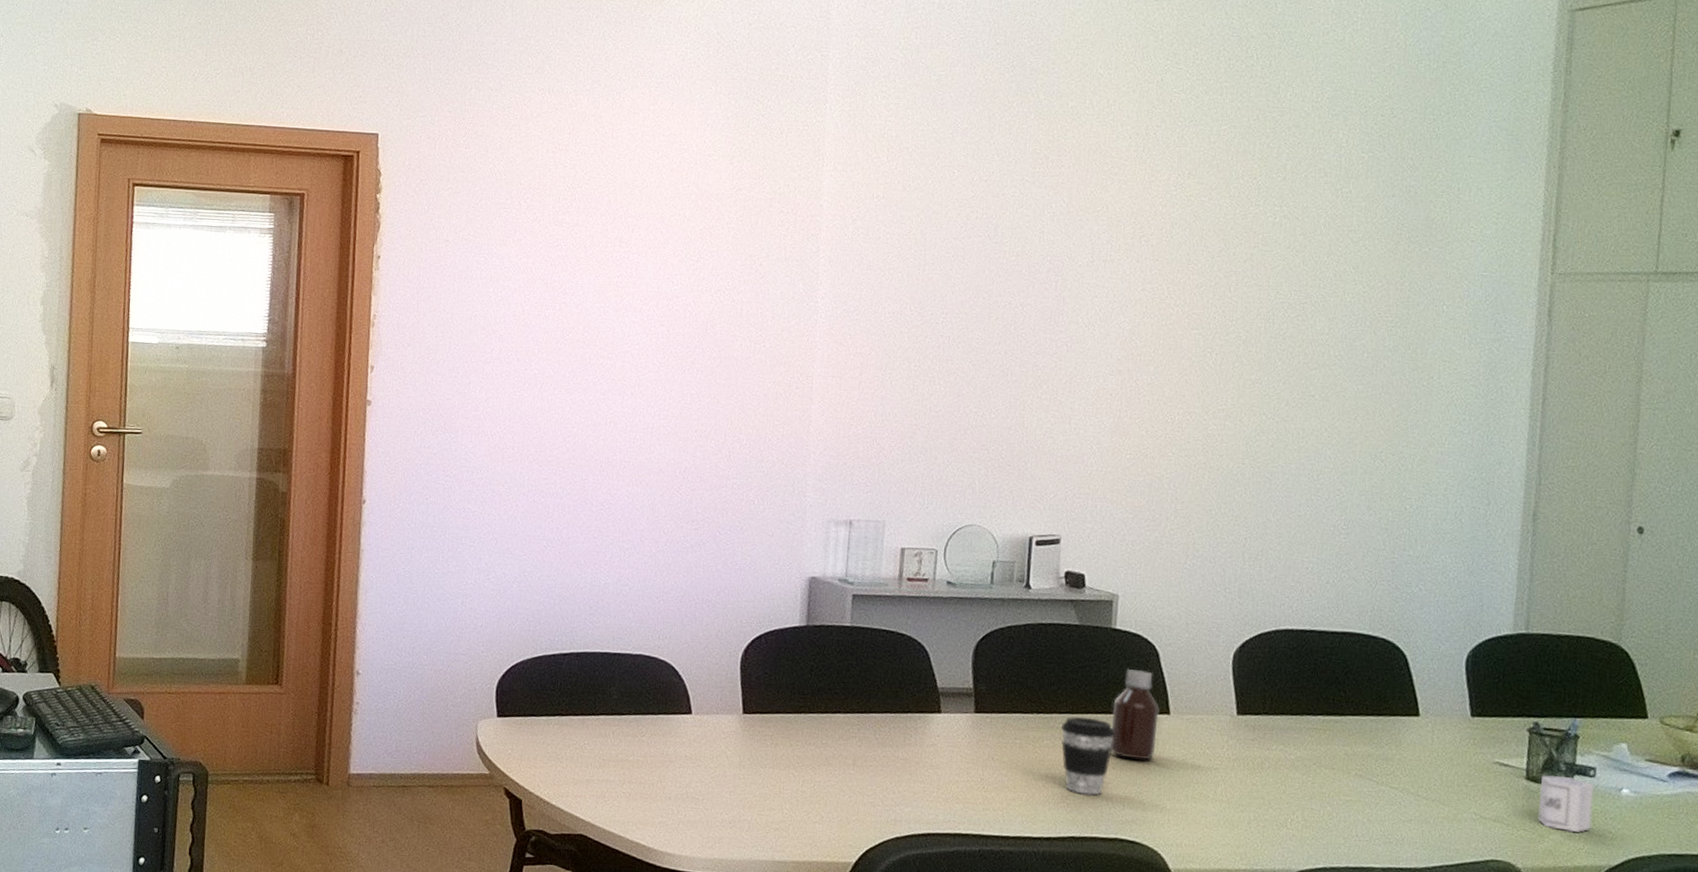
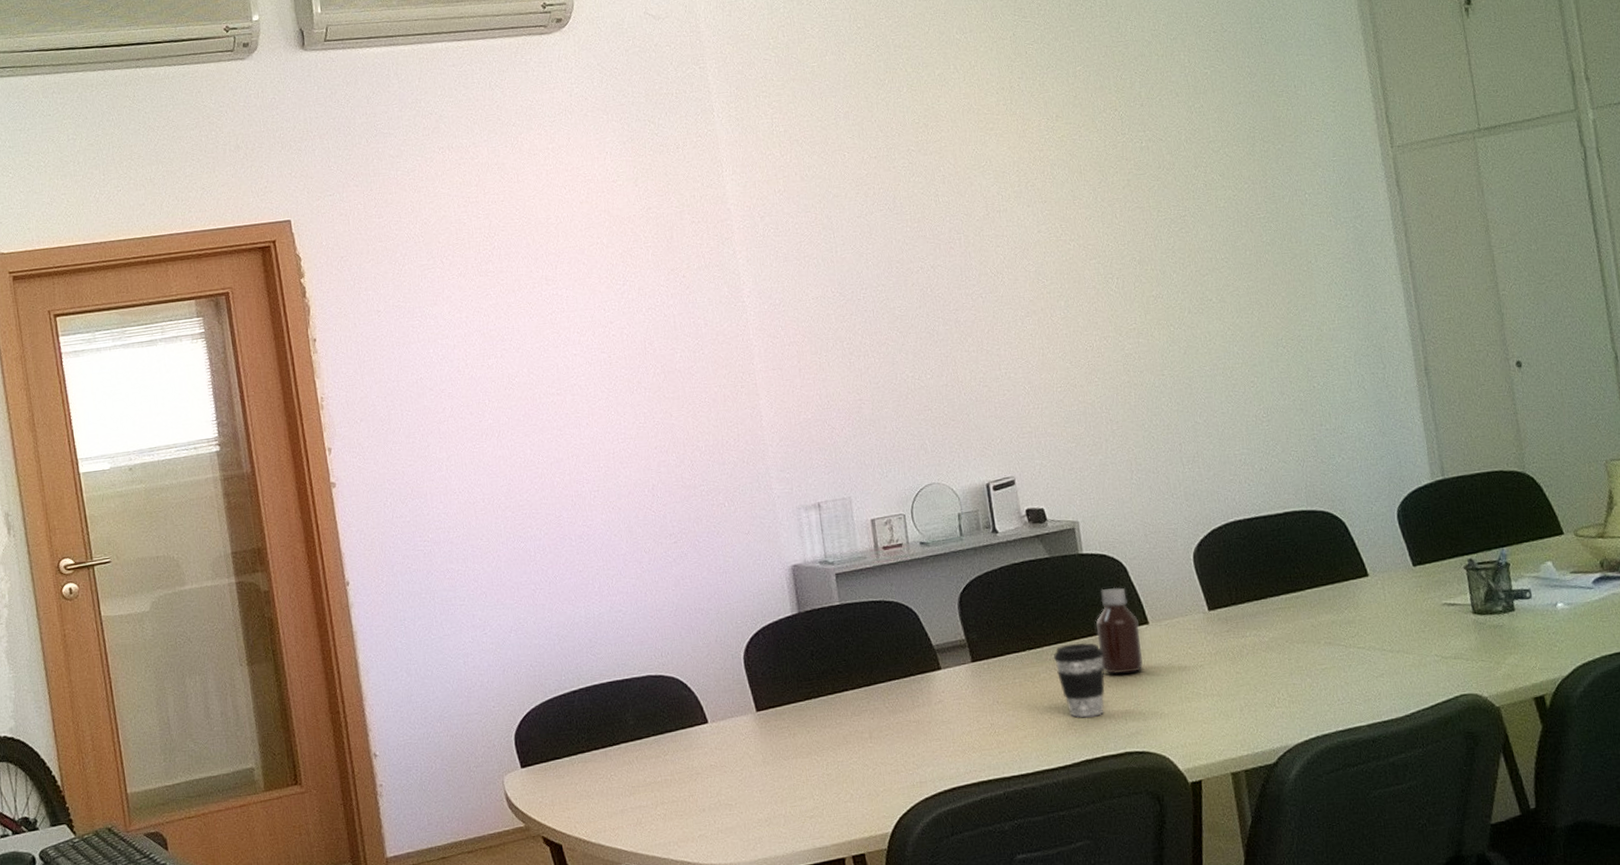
cup: present [1538,775,1594,833] -> none [1486,603,1539,654]

